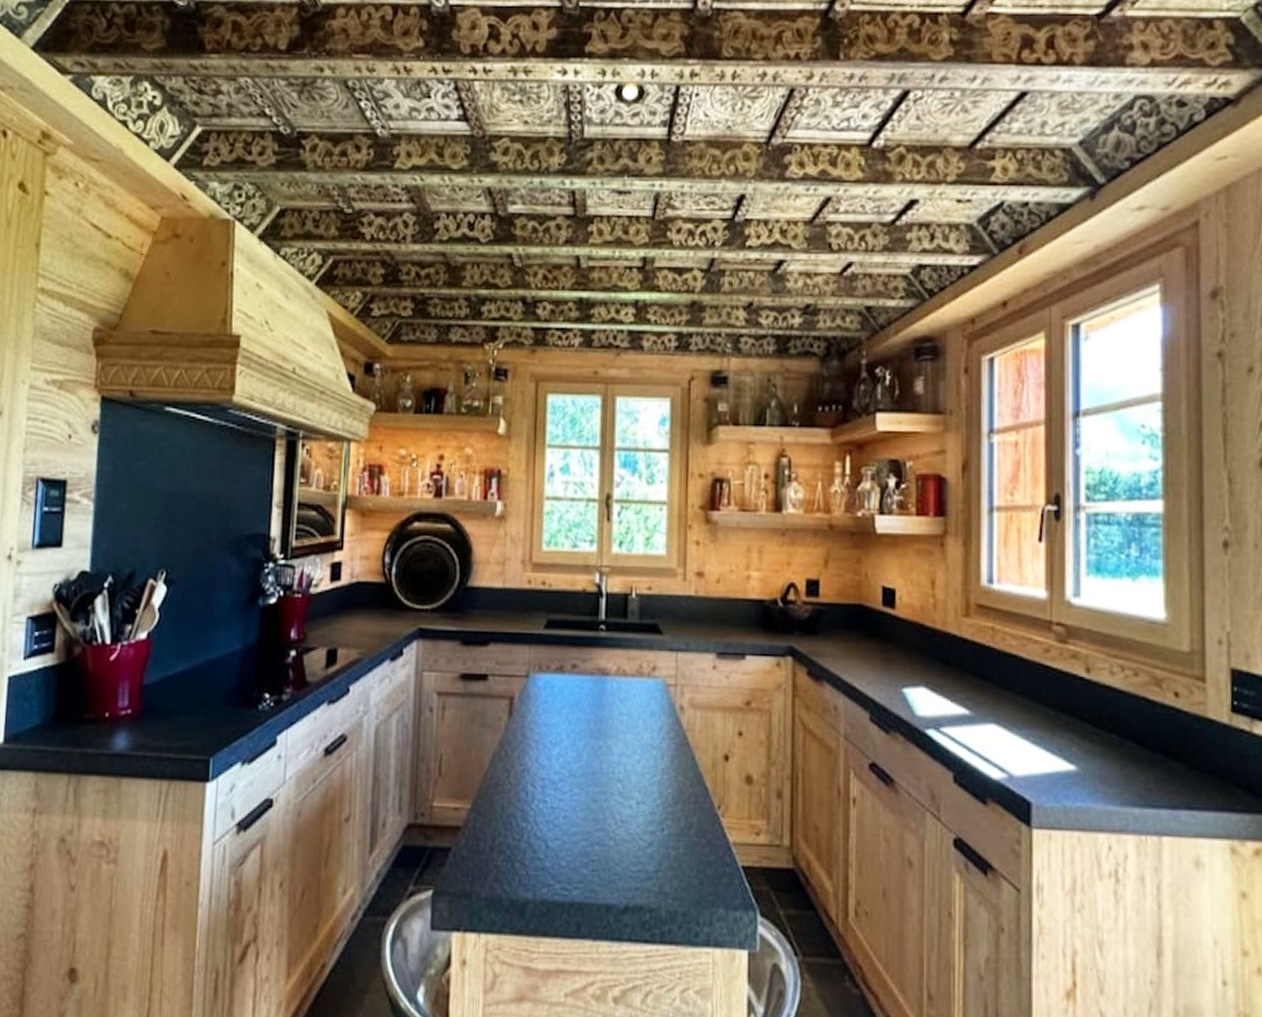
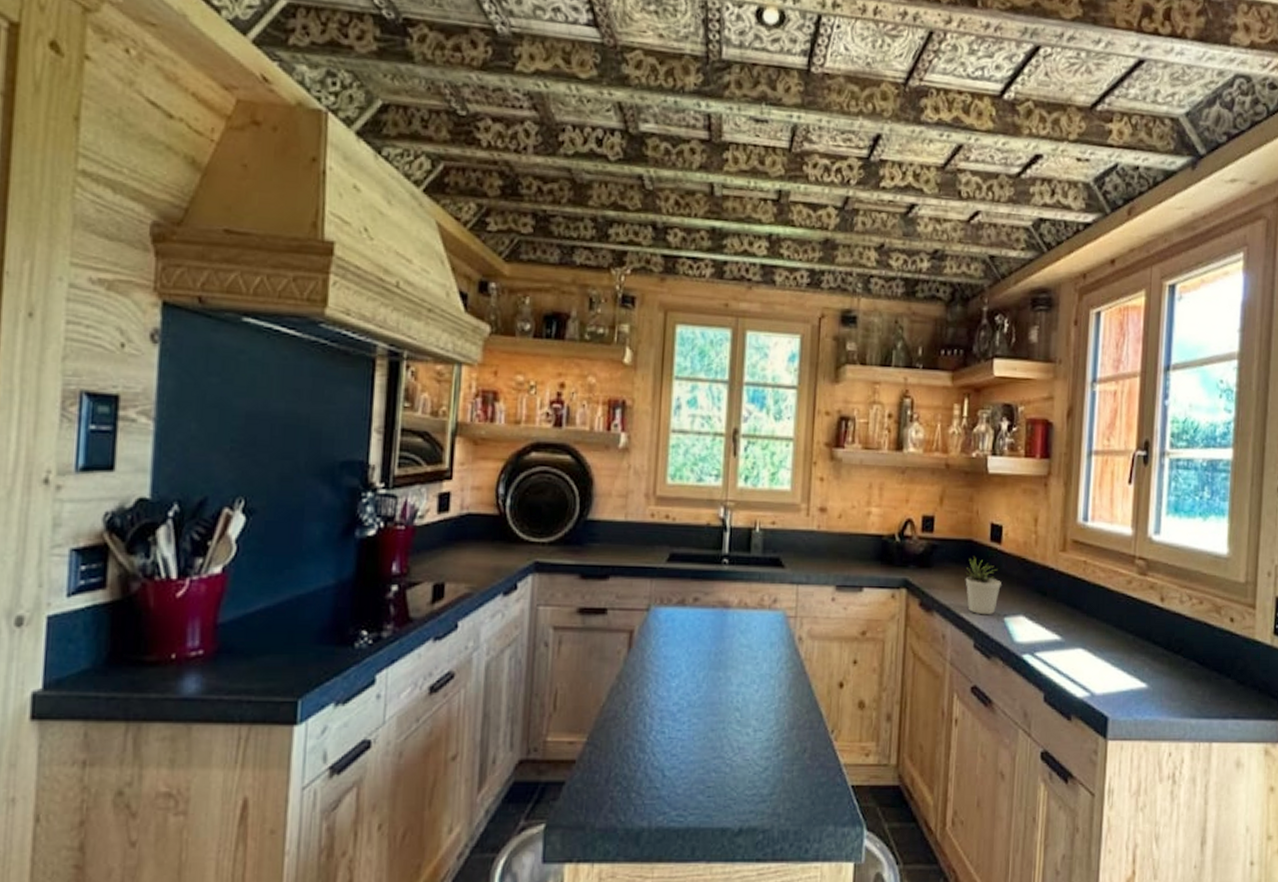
potted plant: none [856,622,897,686] -> present [965,557,1001,615]

